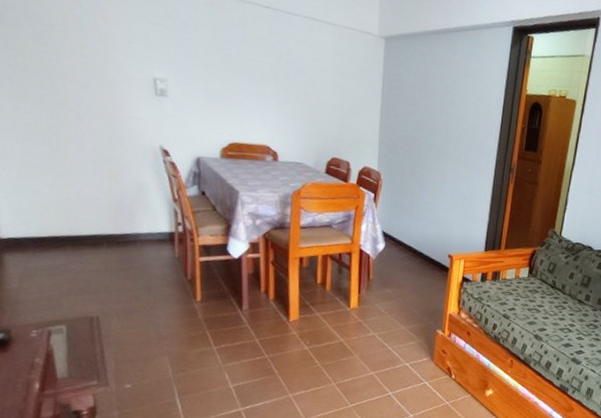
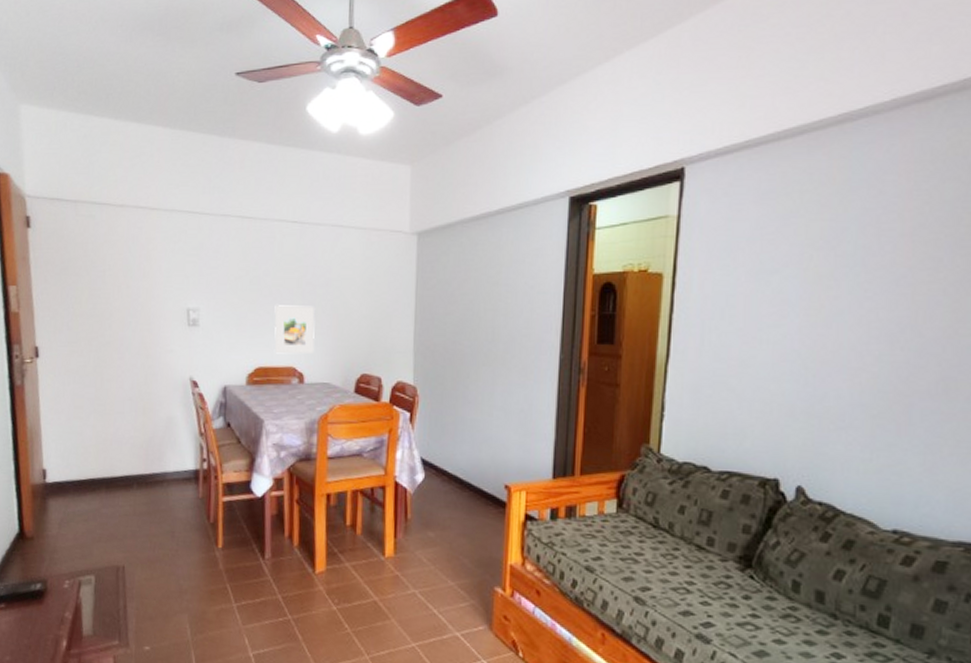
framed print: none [248,86,288,135] -> present [274,305,315,354]

